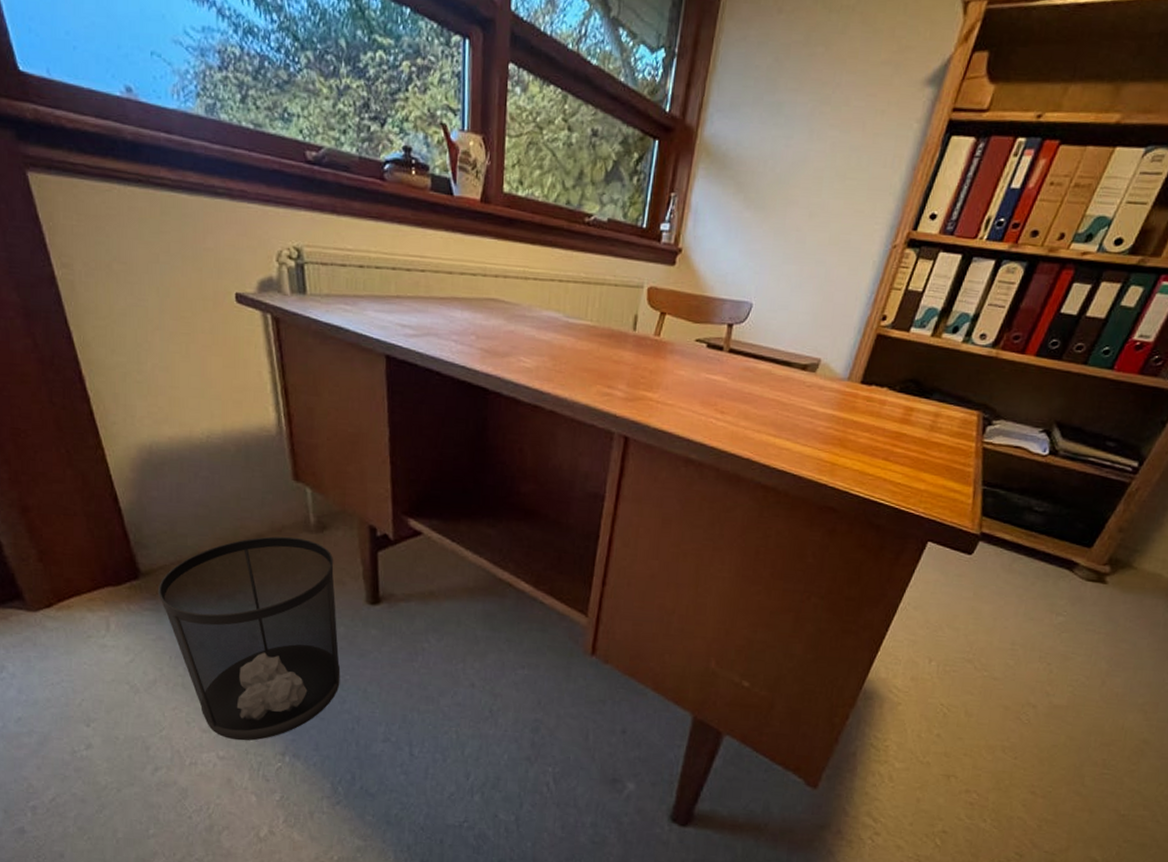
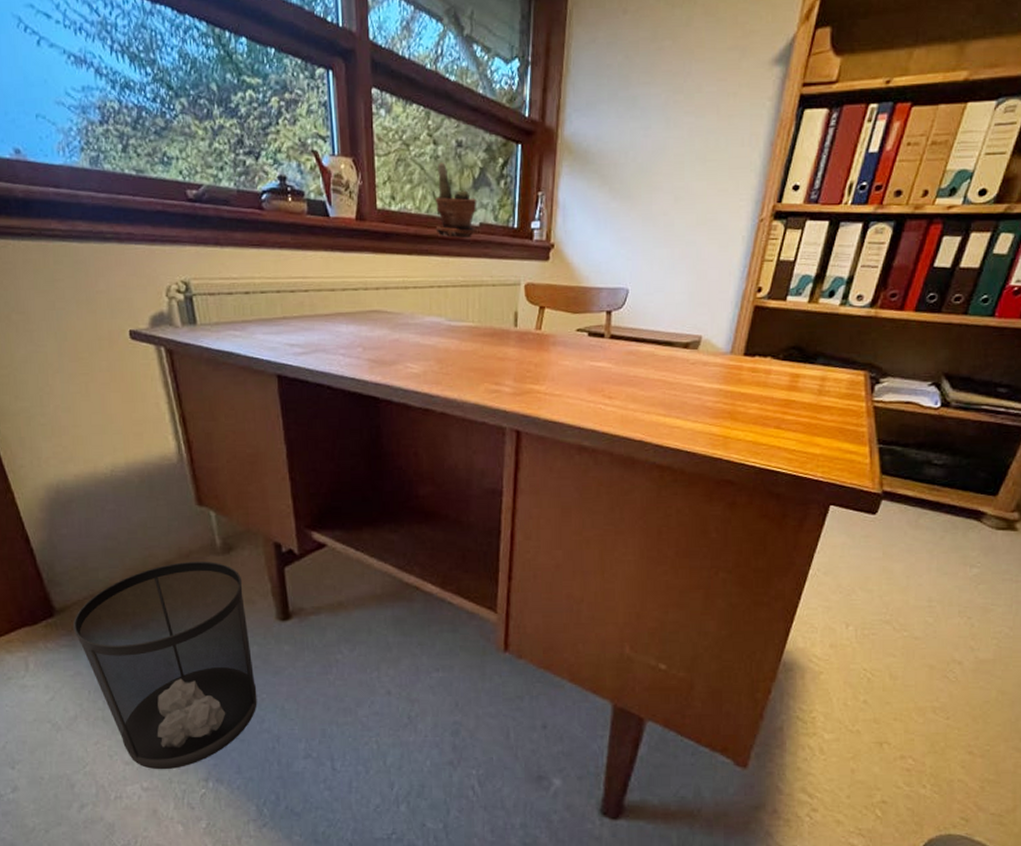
potted plant: none [562,150,608,234] -> present [435,162,477,239]

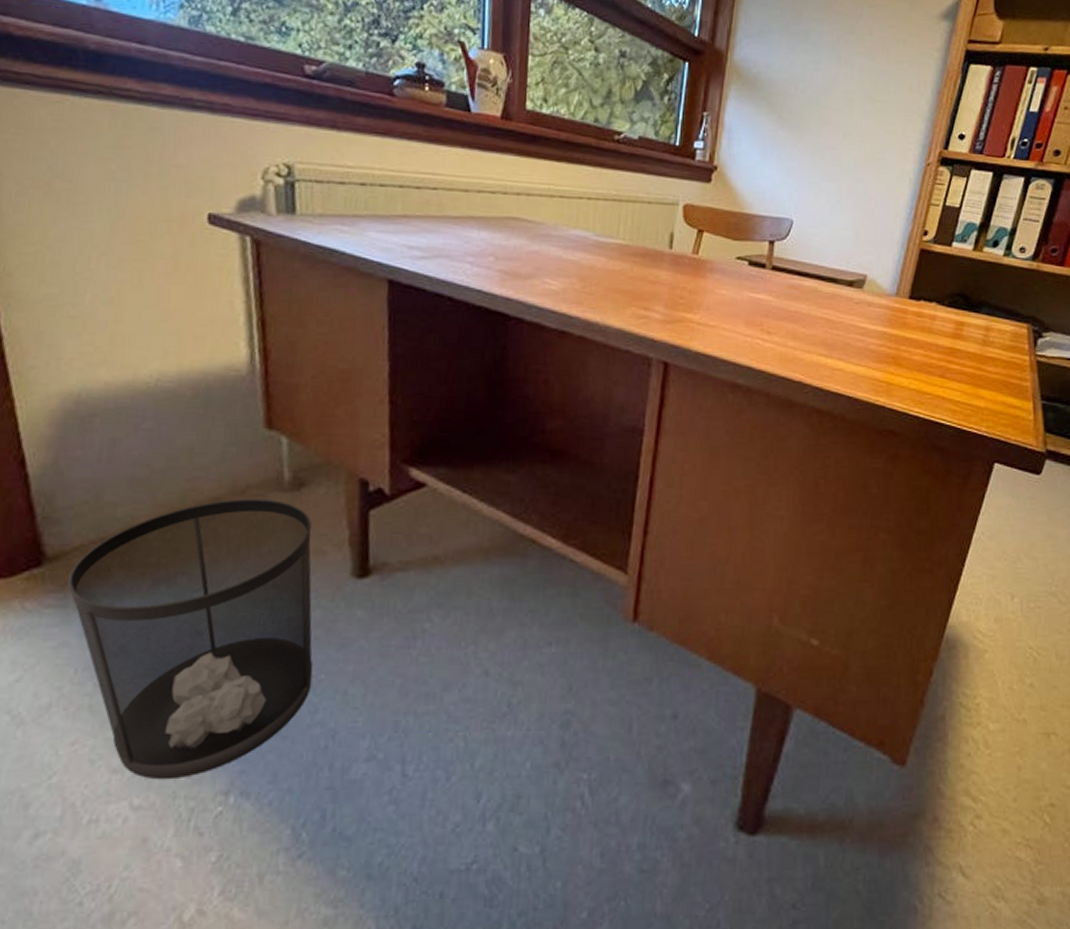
potted plant: present [435,162,477,239] -> none [590,70,638,152]

